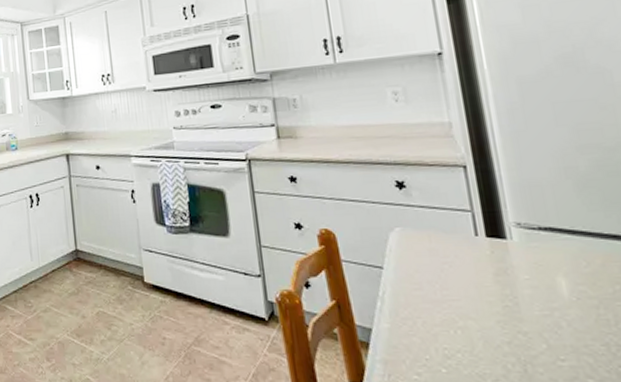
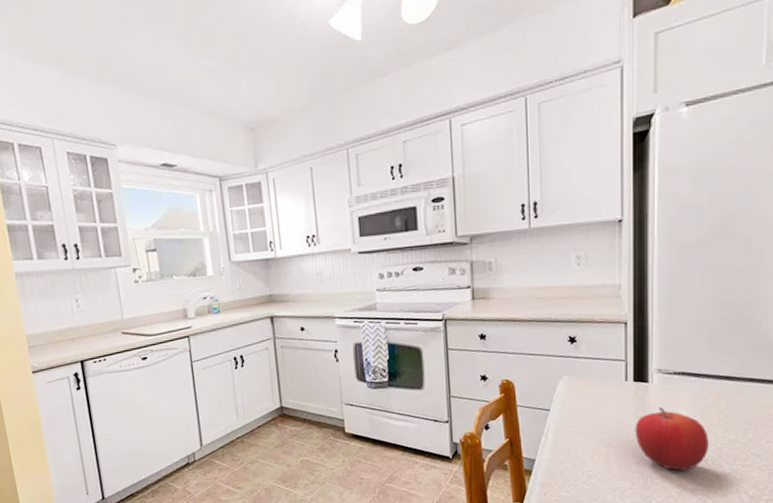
fruit: none [497,270,608,357] -> present [635,406,709,471]

